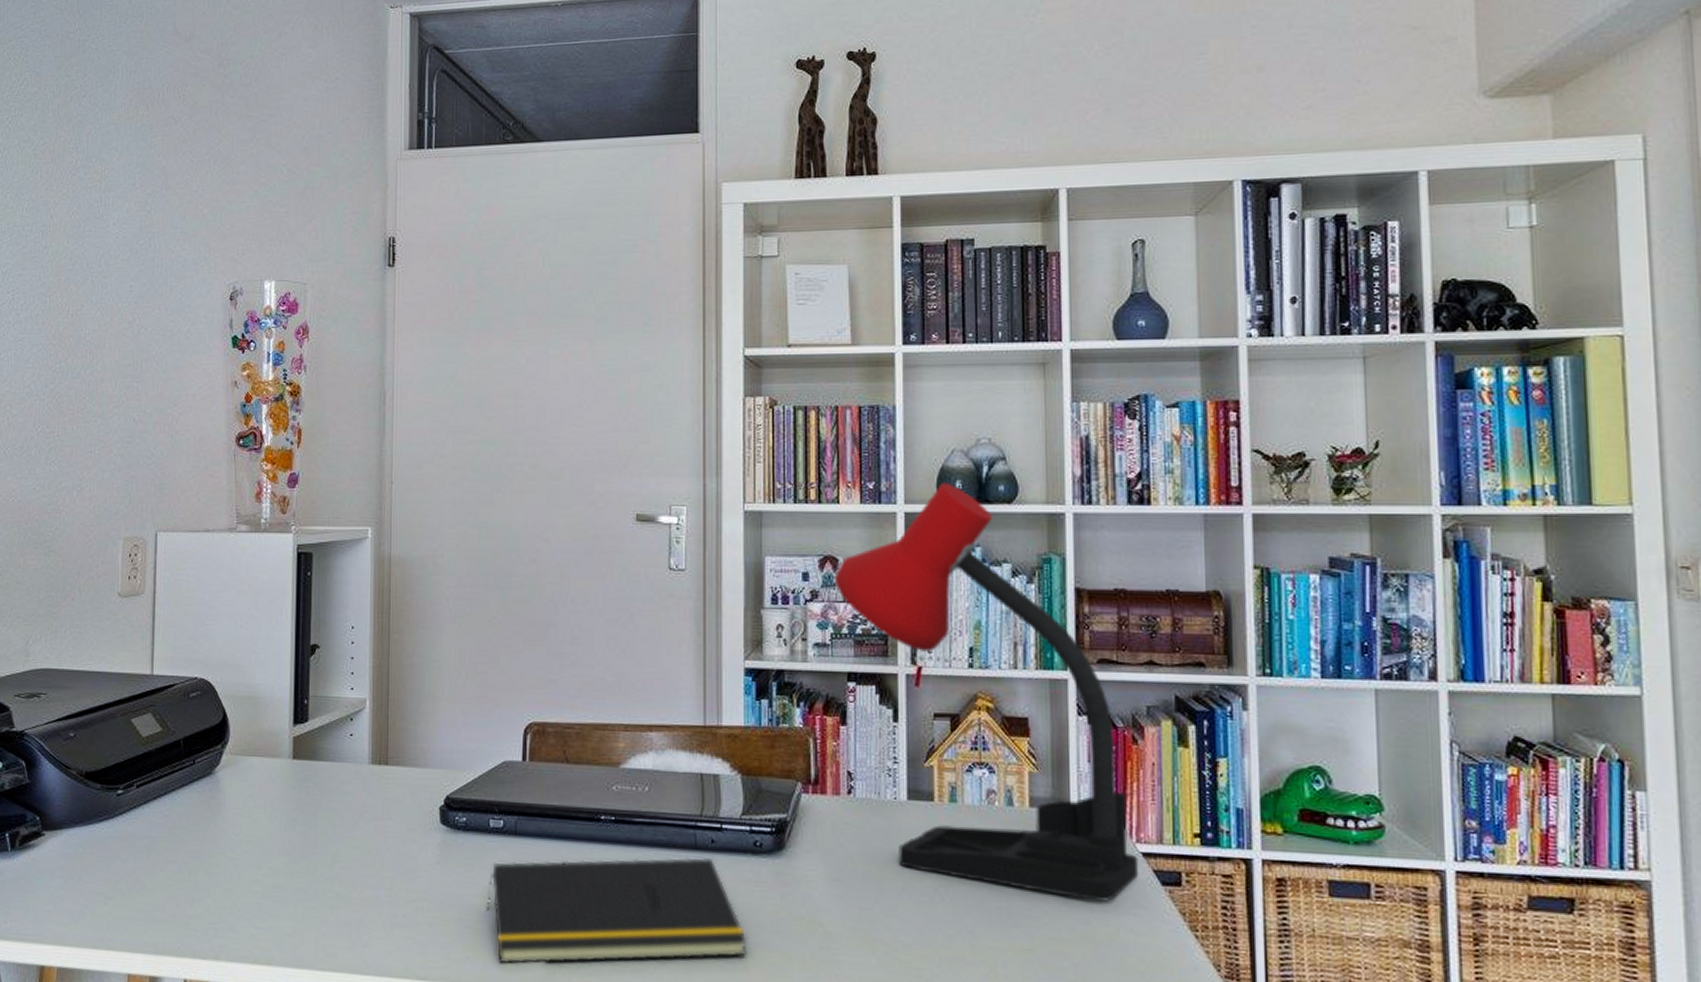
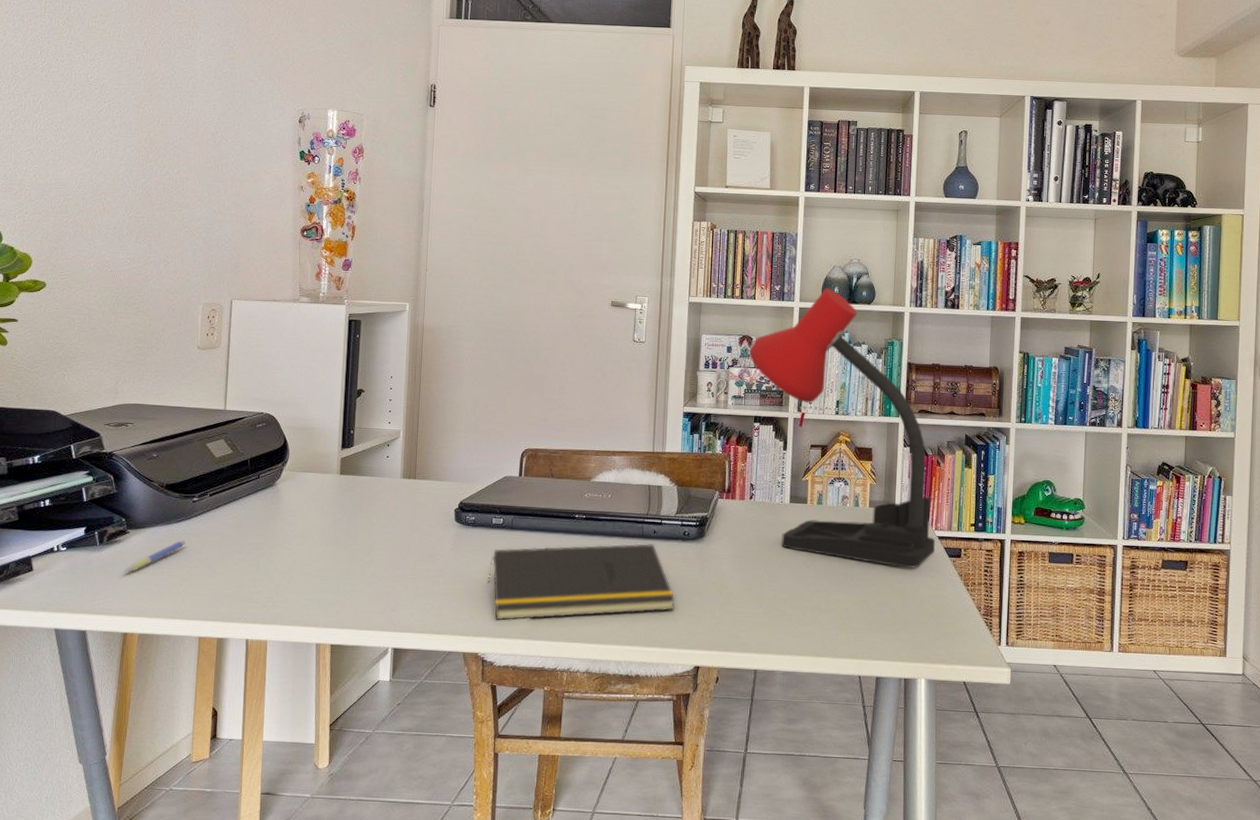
pen: none [38,845,110,888] -> present [123,540,186,574]

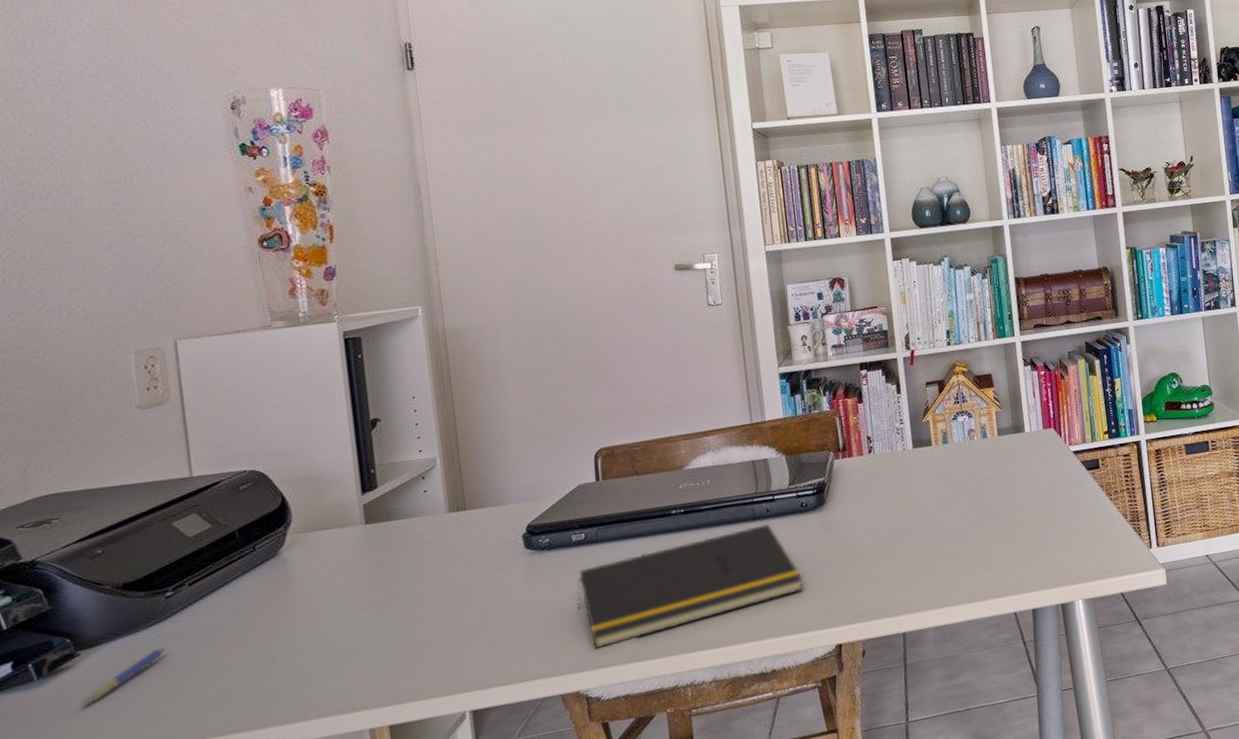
desk lamp: present [748,288,936,569] -> none [842,212,1073,498]

